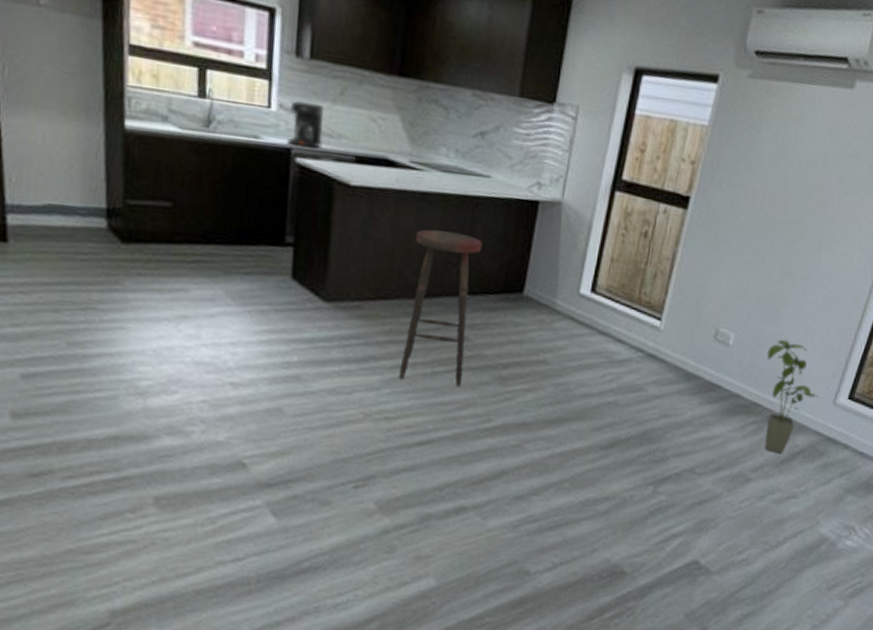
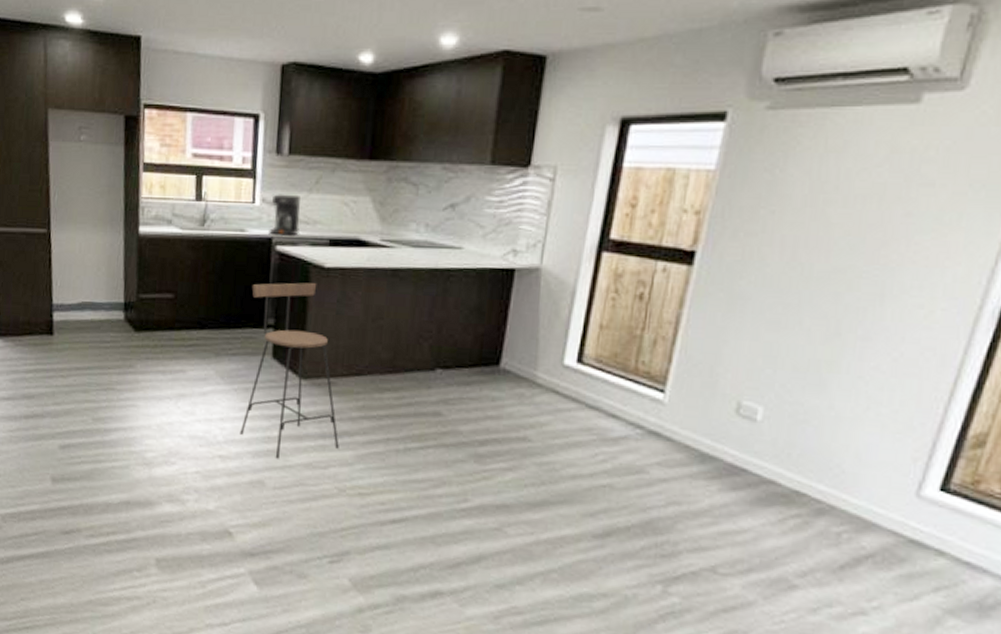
bar stool: none [254,197,365,385] -> present [239,282,339,459]
bar stool: present [399,229,482,386] -> none [372,305,455,463]
house plant: present [764,339,818,454] -> none [811,413,892,557]

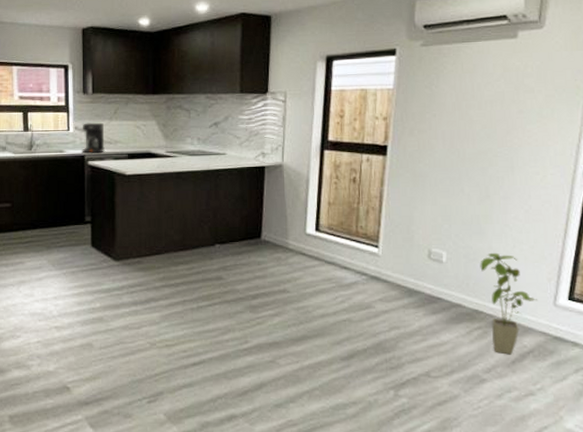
bar stool: present [239,282,339,459] -> none [70,187,148,325]
house plant: none [811,413,892,557] -> present [480,252,537,355]

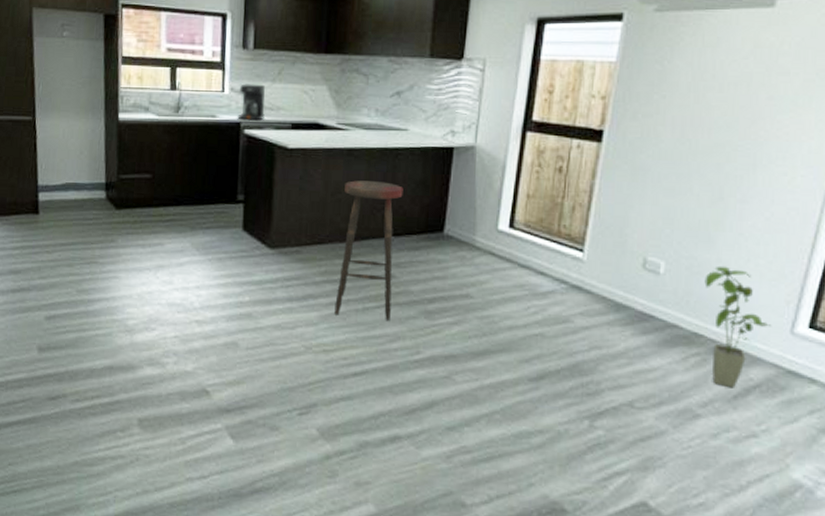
bar stool: none [173,198,225,316] -> present [334,180,403,321]

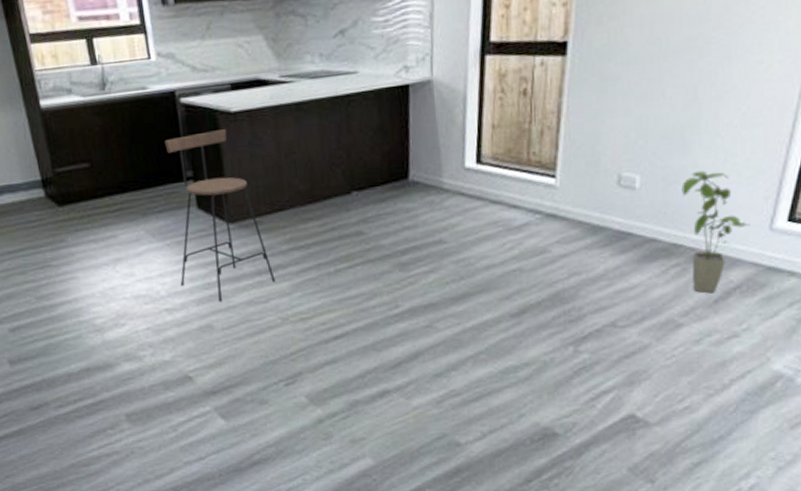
bar stool: none [214,162,305,322] -> present [164,129,276,302]
coffee maker: present [237,84,265,121] -> none [167,43,200,87]
bar stool: present [334,180,403,321] -> none [298,133,365,282]

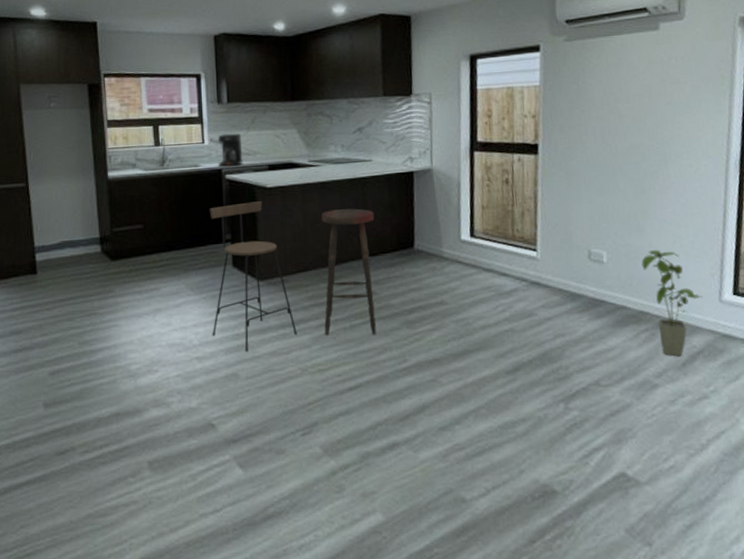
coffee maker: none [167,43,200,87] -> present [218,133,243,166]
bar stool: none [298,133,365,282] -> present [321,208,376,336]

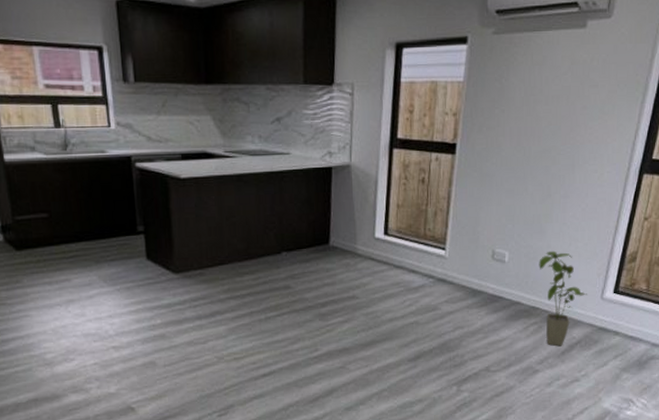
bar stool: present [209,201,297,352] -> none [119,192,213,342]
coffee maker: present [218,133,243,166] -> none [126,117,154,154]
bar stool: present [321,208,376,336] -> none [237,203,291,327]

